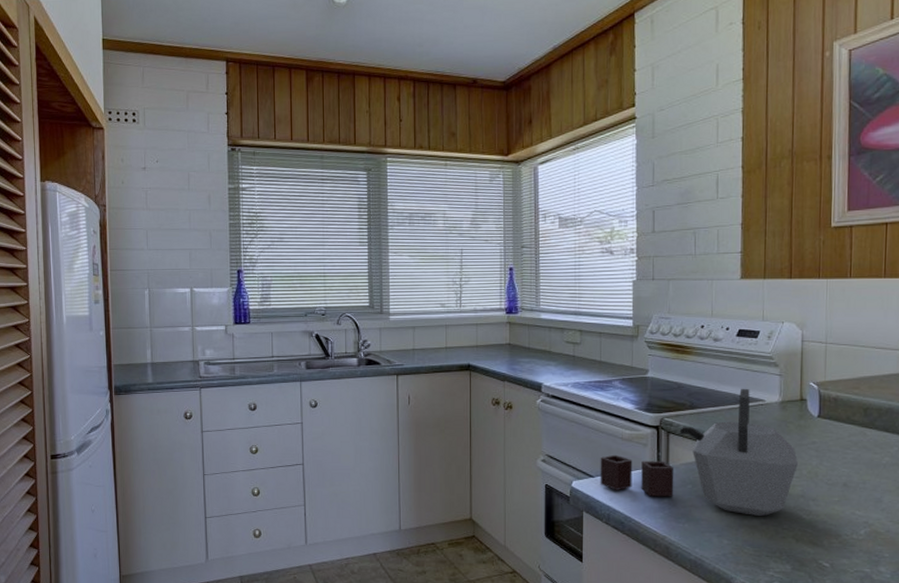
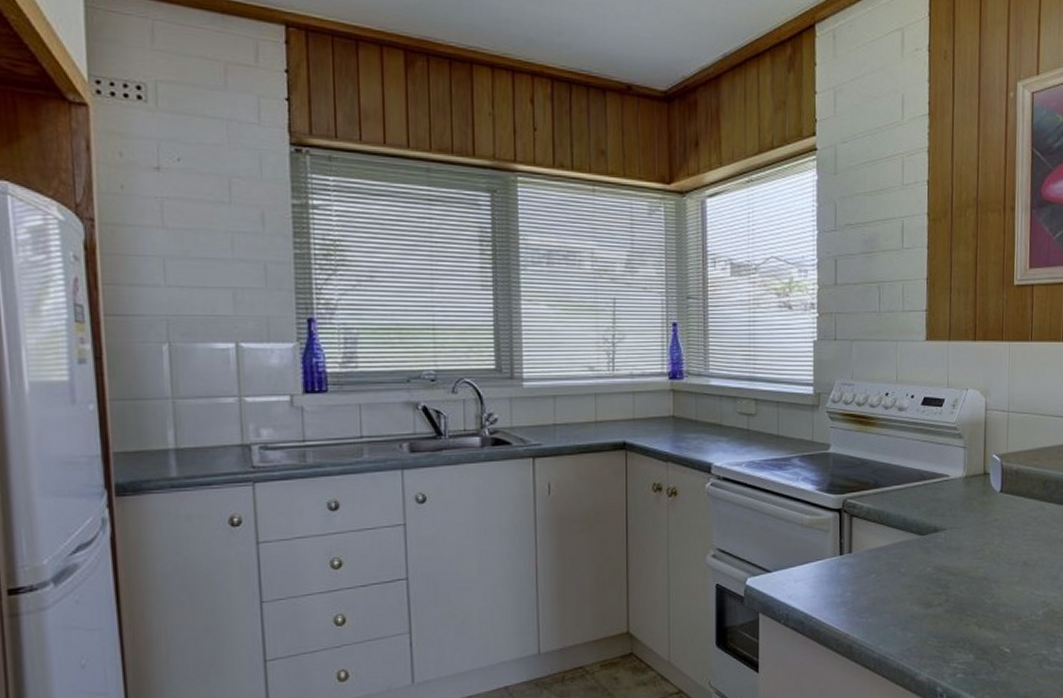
kettle: present [600,388,798,516] -> none [777,462,981,604]

